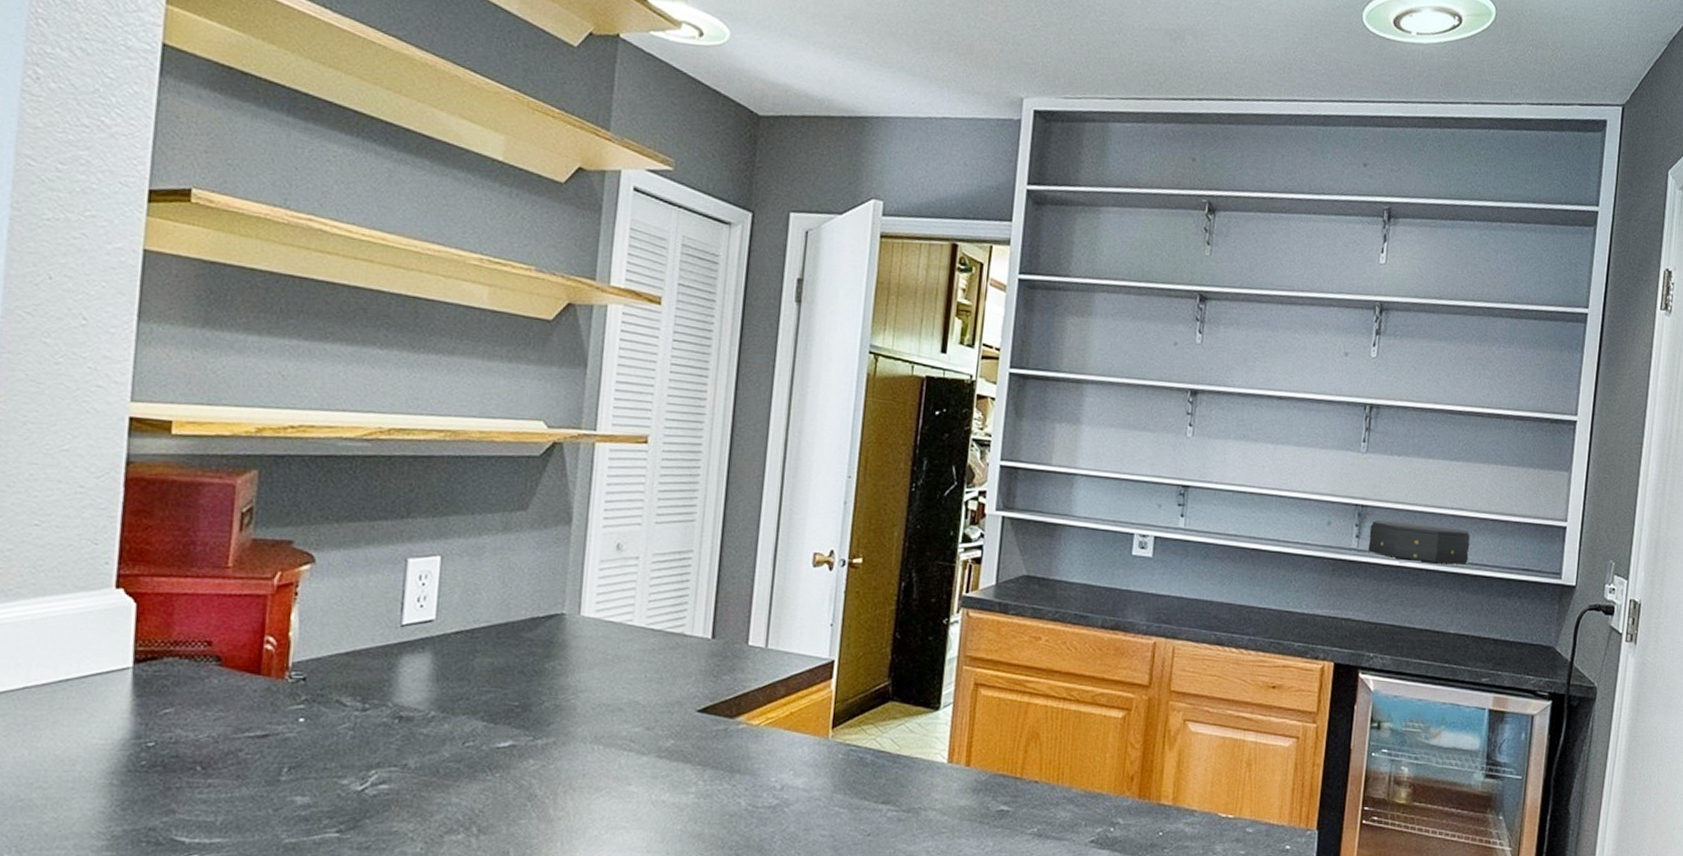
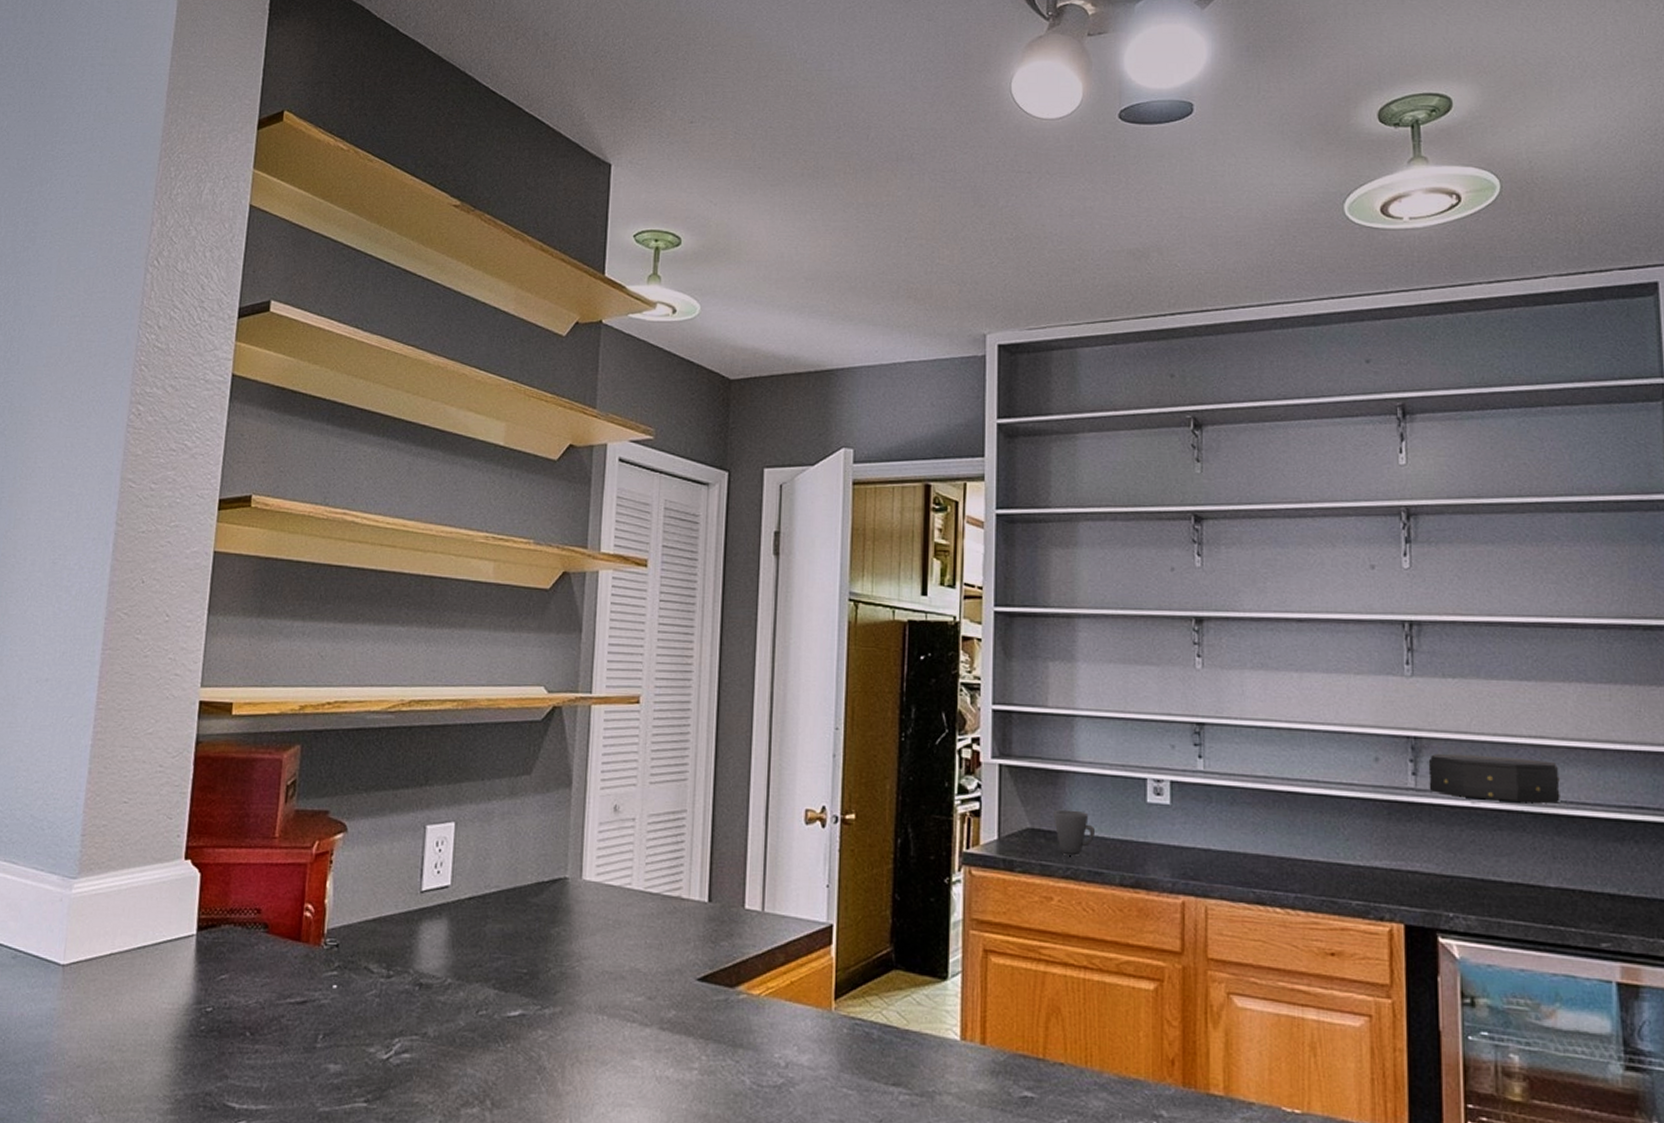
mug: none [1048,559,1084,601] -> present [1054,809,1094,856]

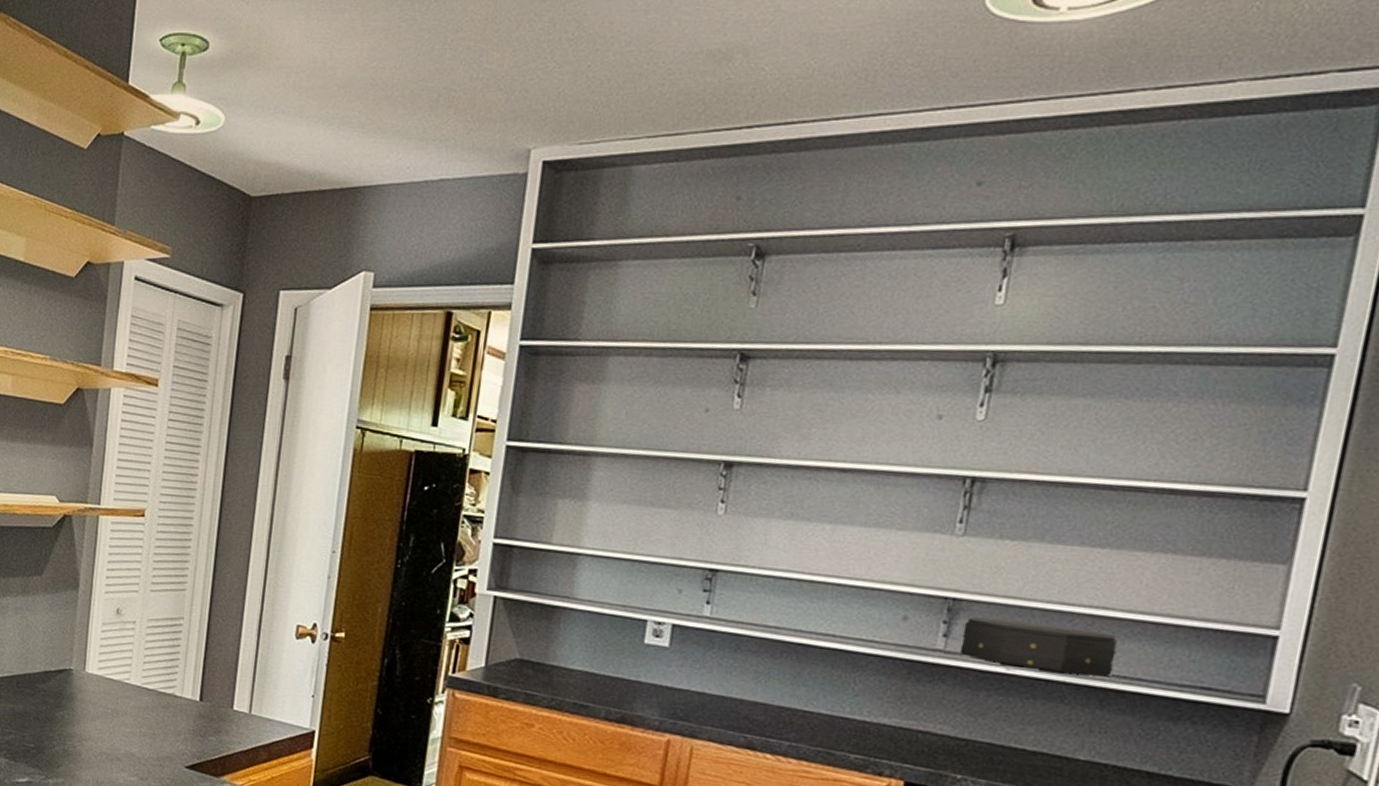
mug: present [1054,809,1094,856] -> none [544,643,586,688]

